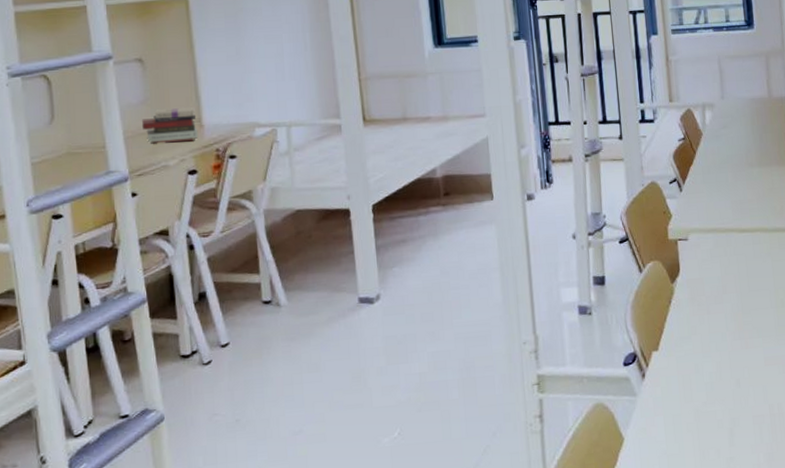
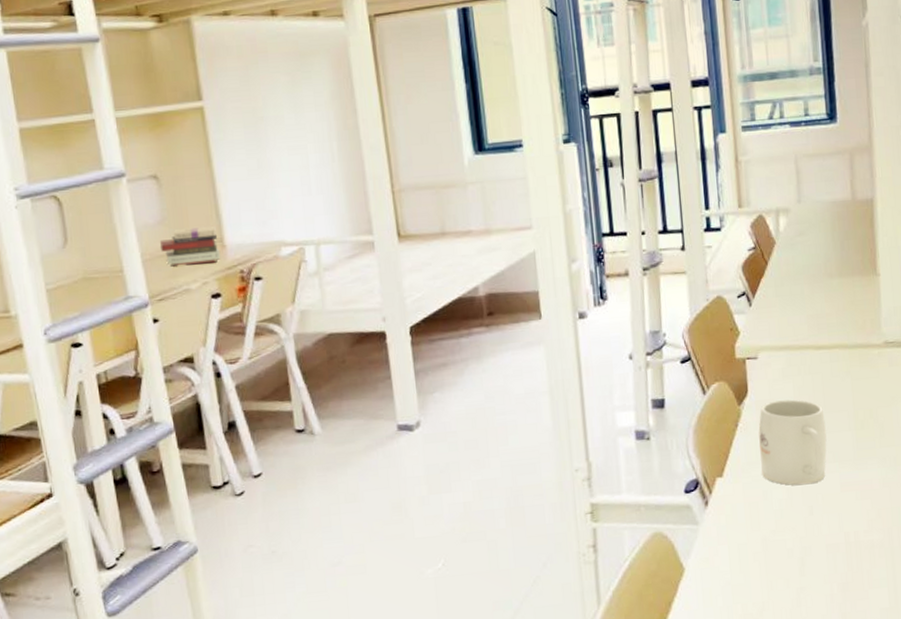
mug: none [690,278,752,360] -> present [758,399,827,486]

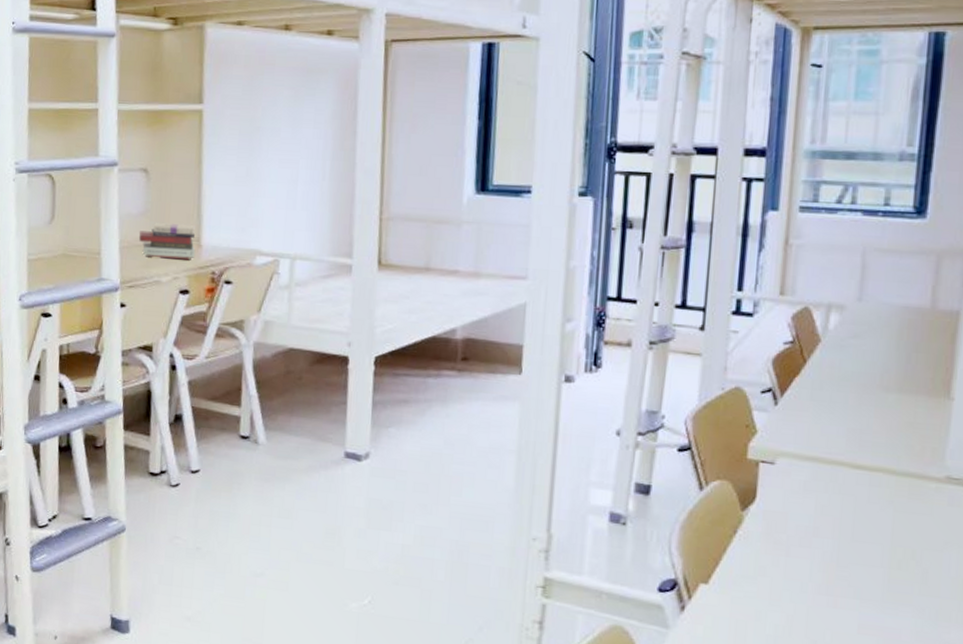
mug: present [758,399,827,486] -> none [758,514,851,617]

